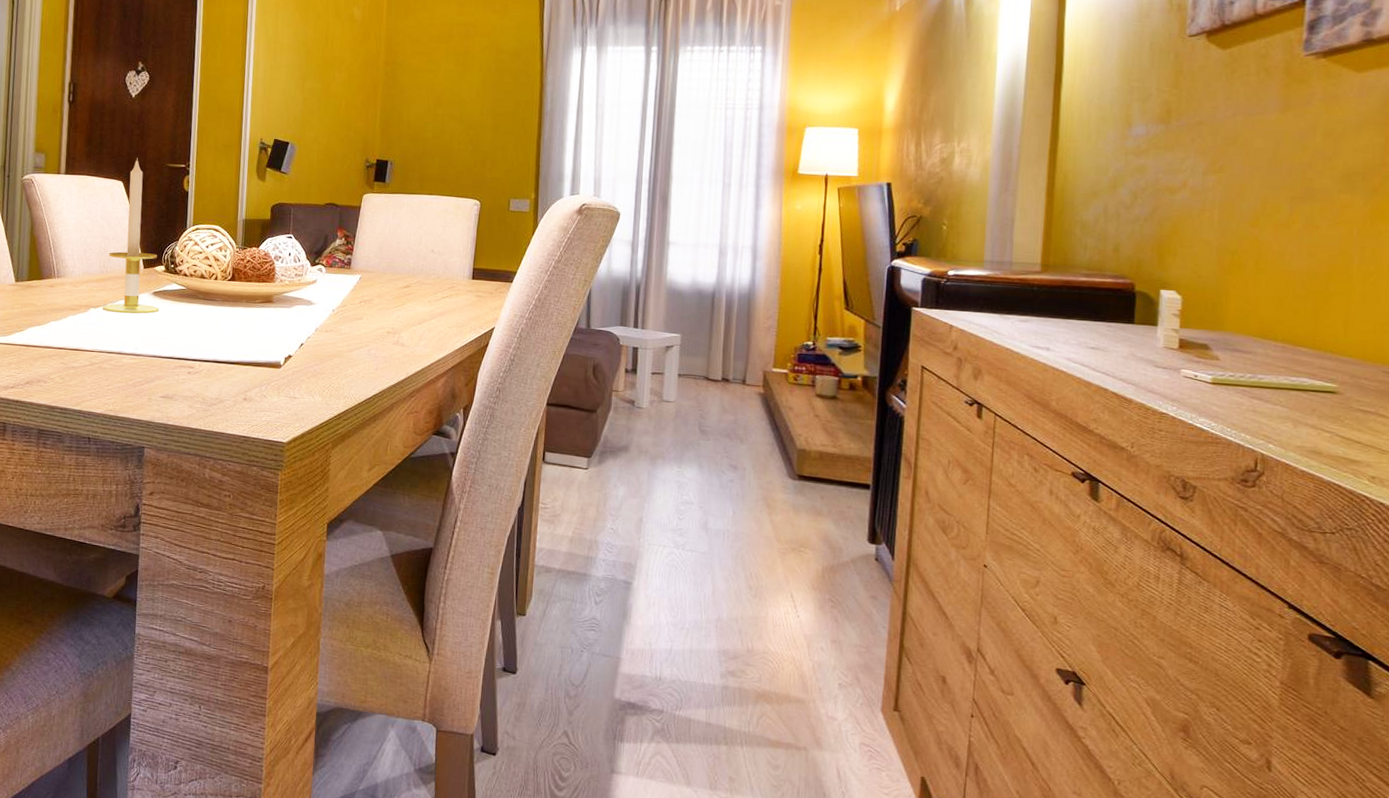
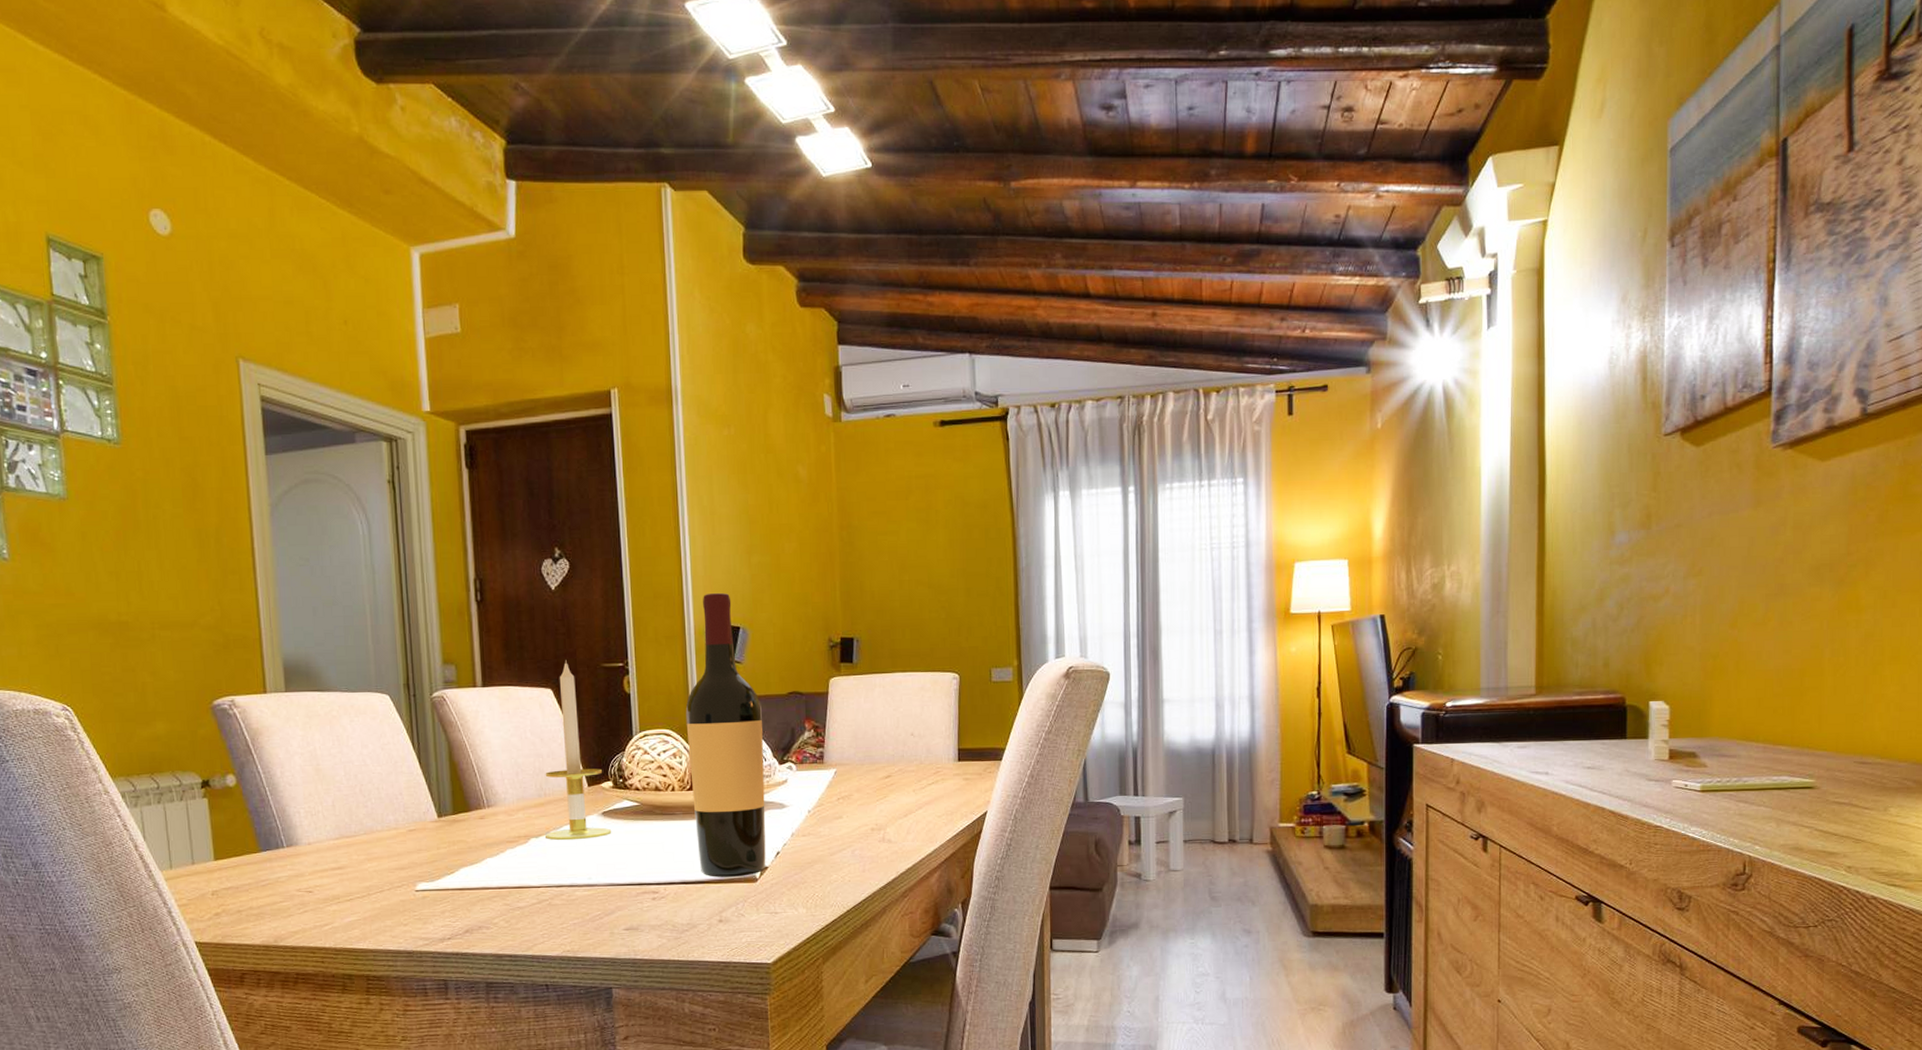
wine bottle: none [232,111,301,362] -> present [685,593,766,878]

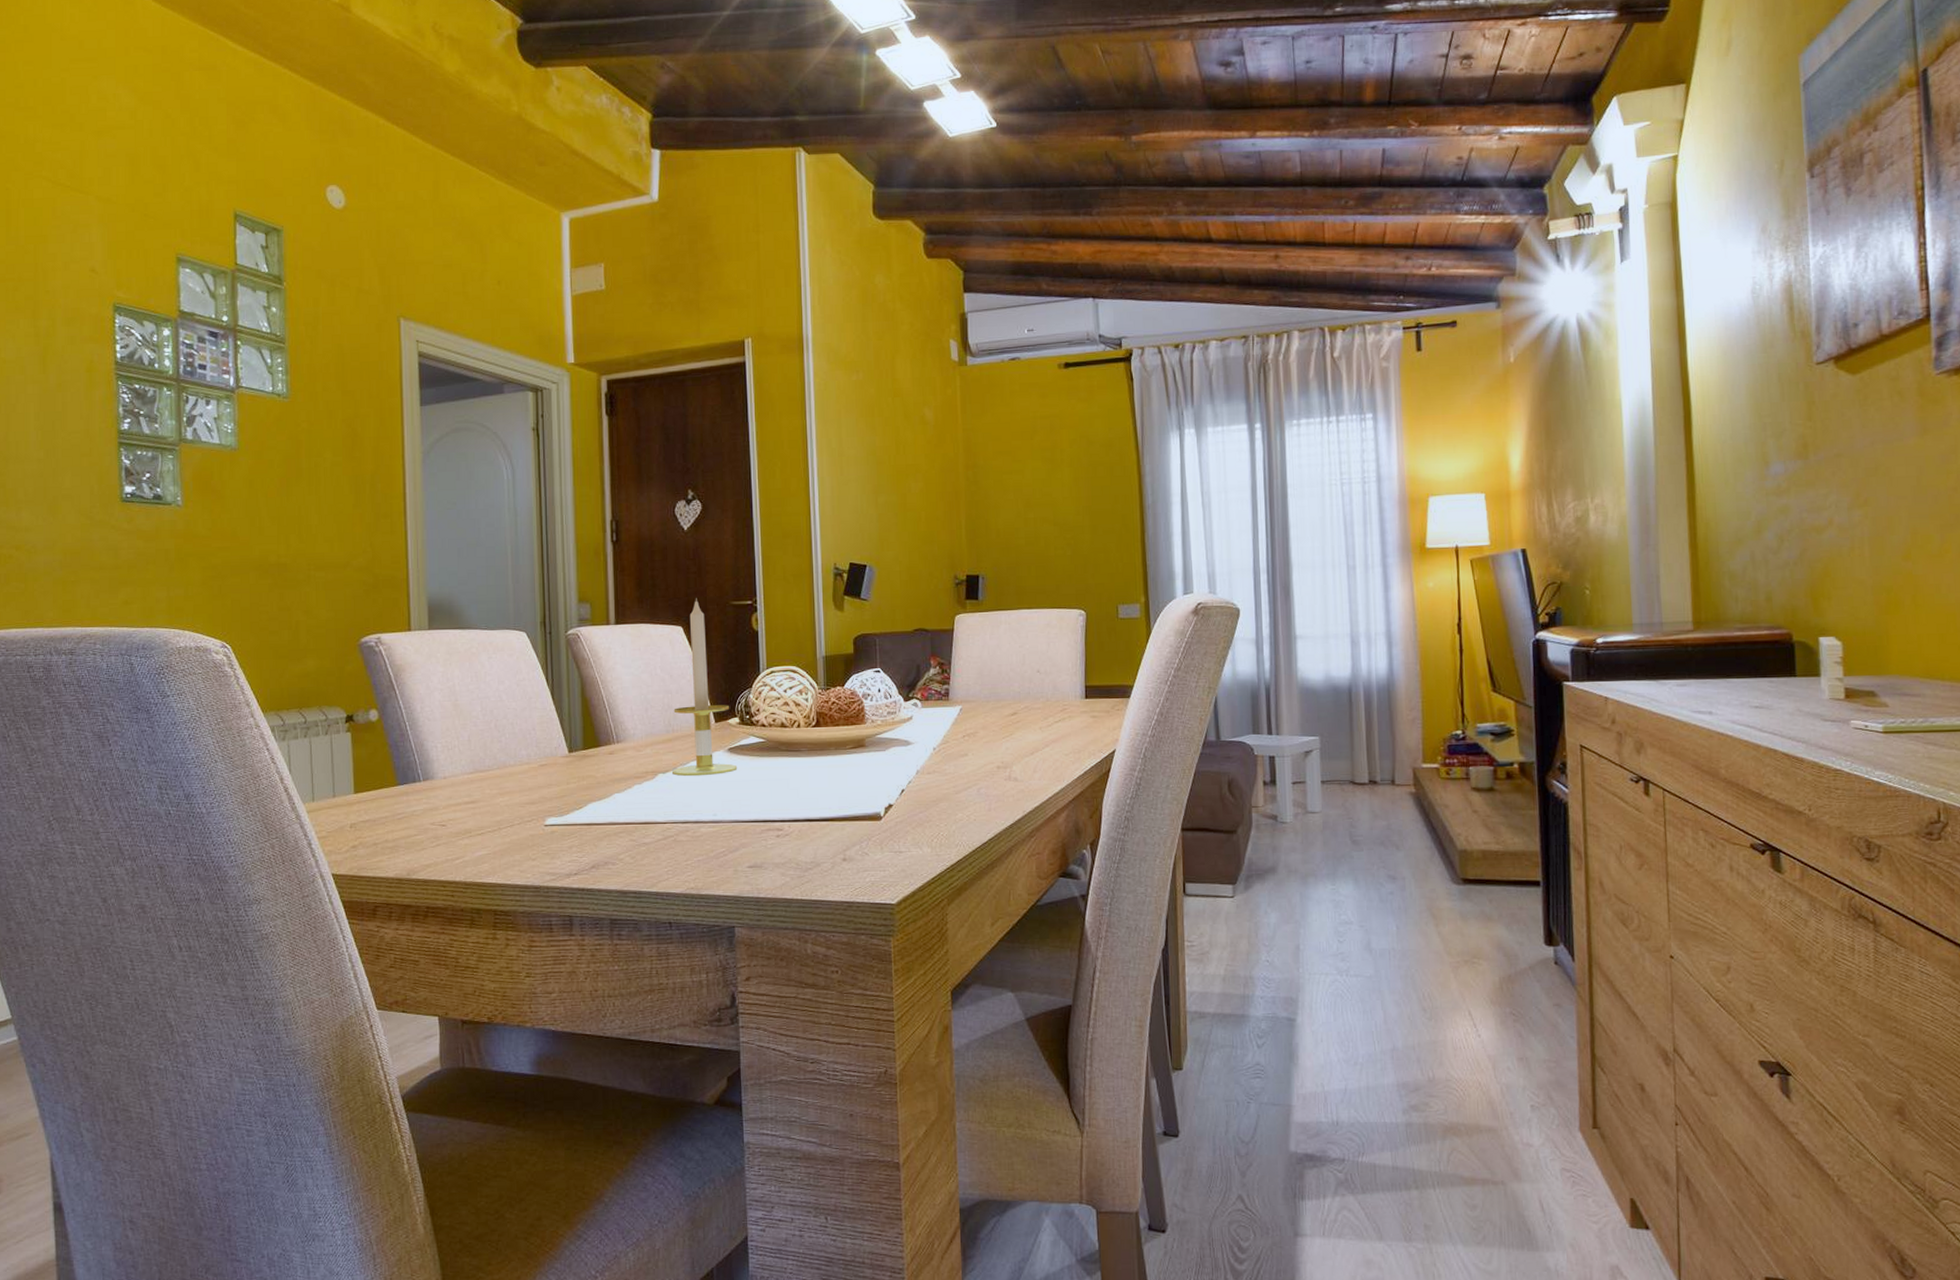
wine bottle: present [685,593,766,878] -> none [812,532,891,816]

